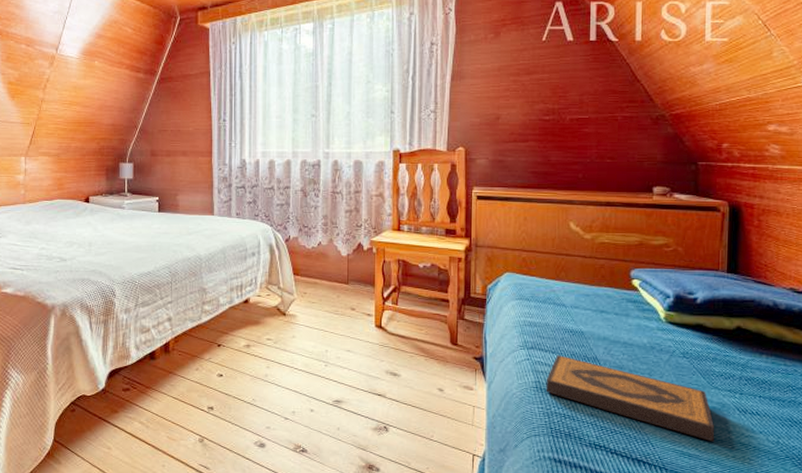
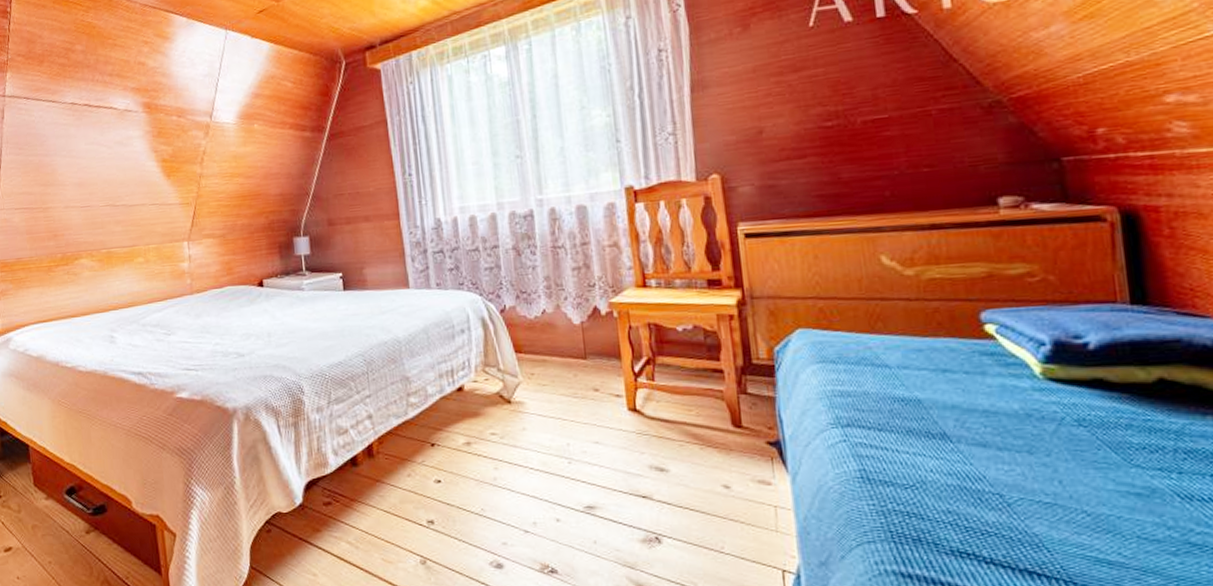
hardback book: present [546,355,715,442] -> none [874,433,1147,543]

